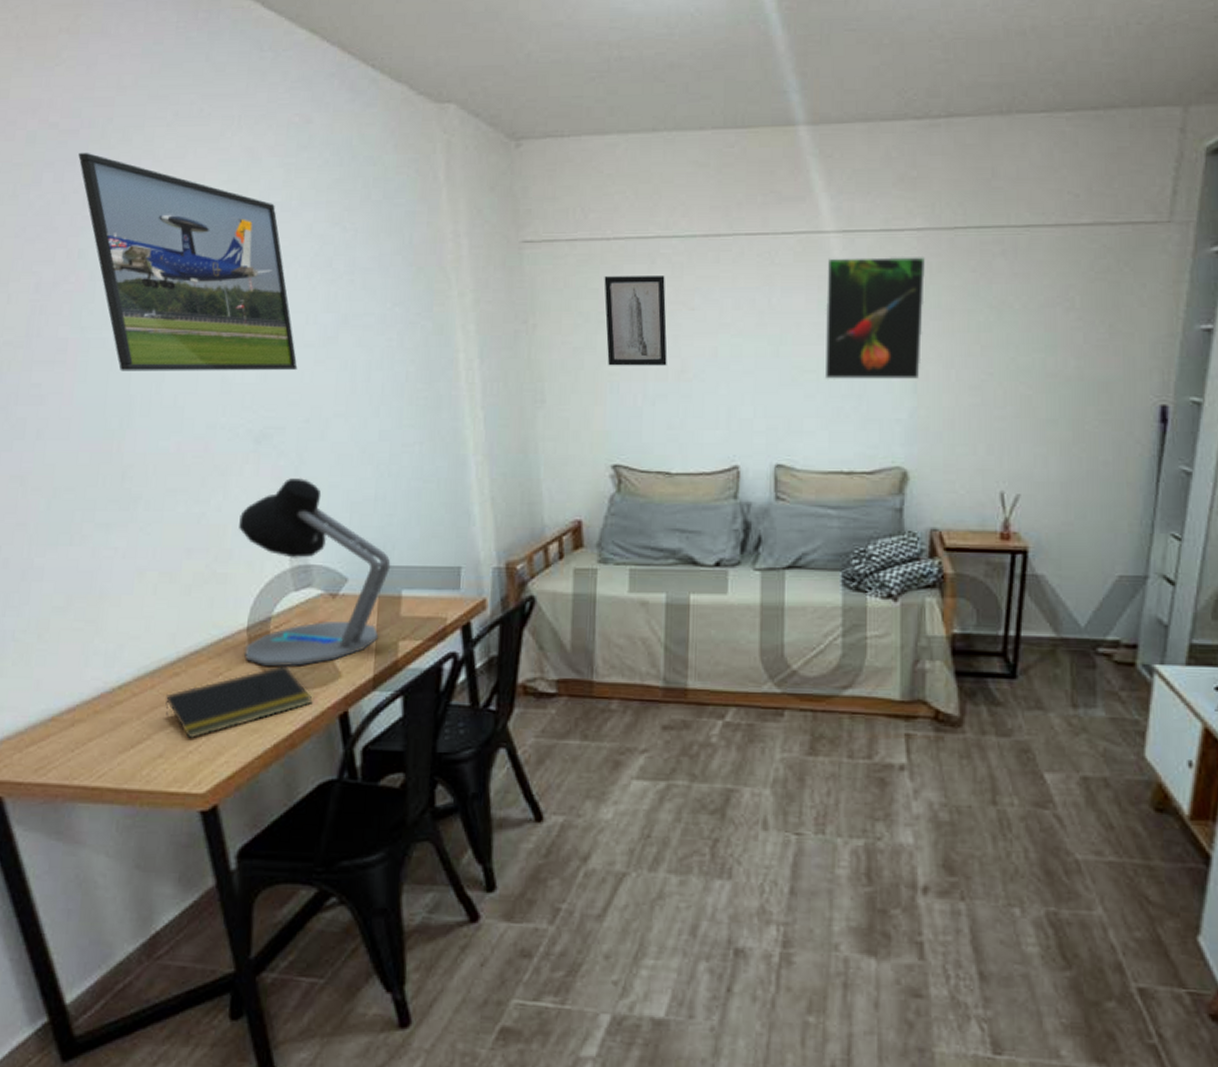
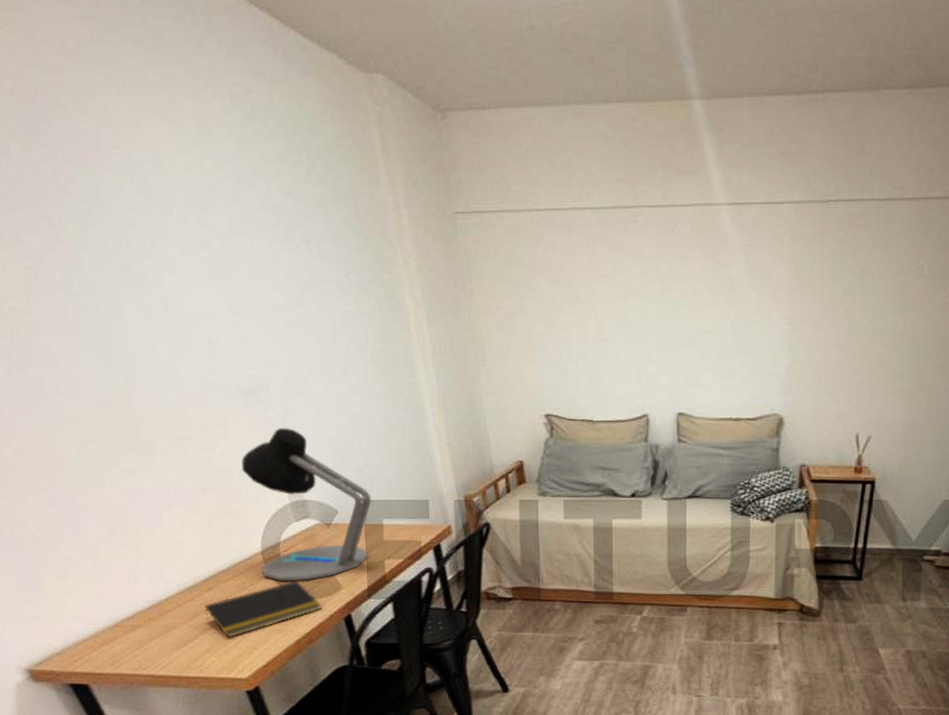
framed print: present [78,153,298,371] -> none [39,122,272,335]
wall art: present [604,276,668,366] -> none [528,245,586,328]
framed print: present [824,255,926,380] -> none [717,227,802,340]

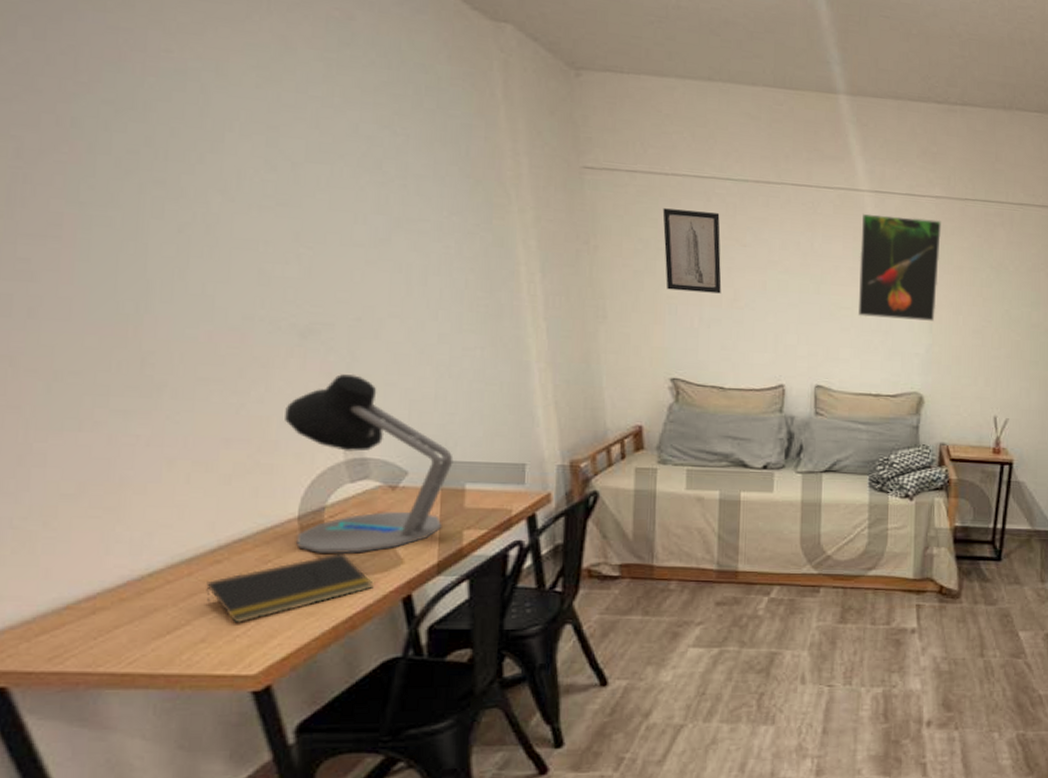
wall art: none [528,245,586,328] -> present [662,208,722,294]
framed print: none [717,227,802,340] -> present [857,213,942,321]

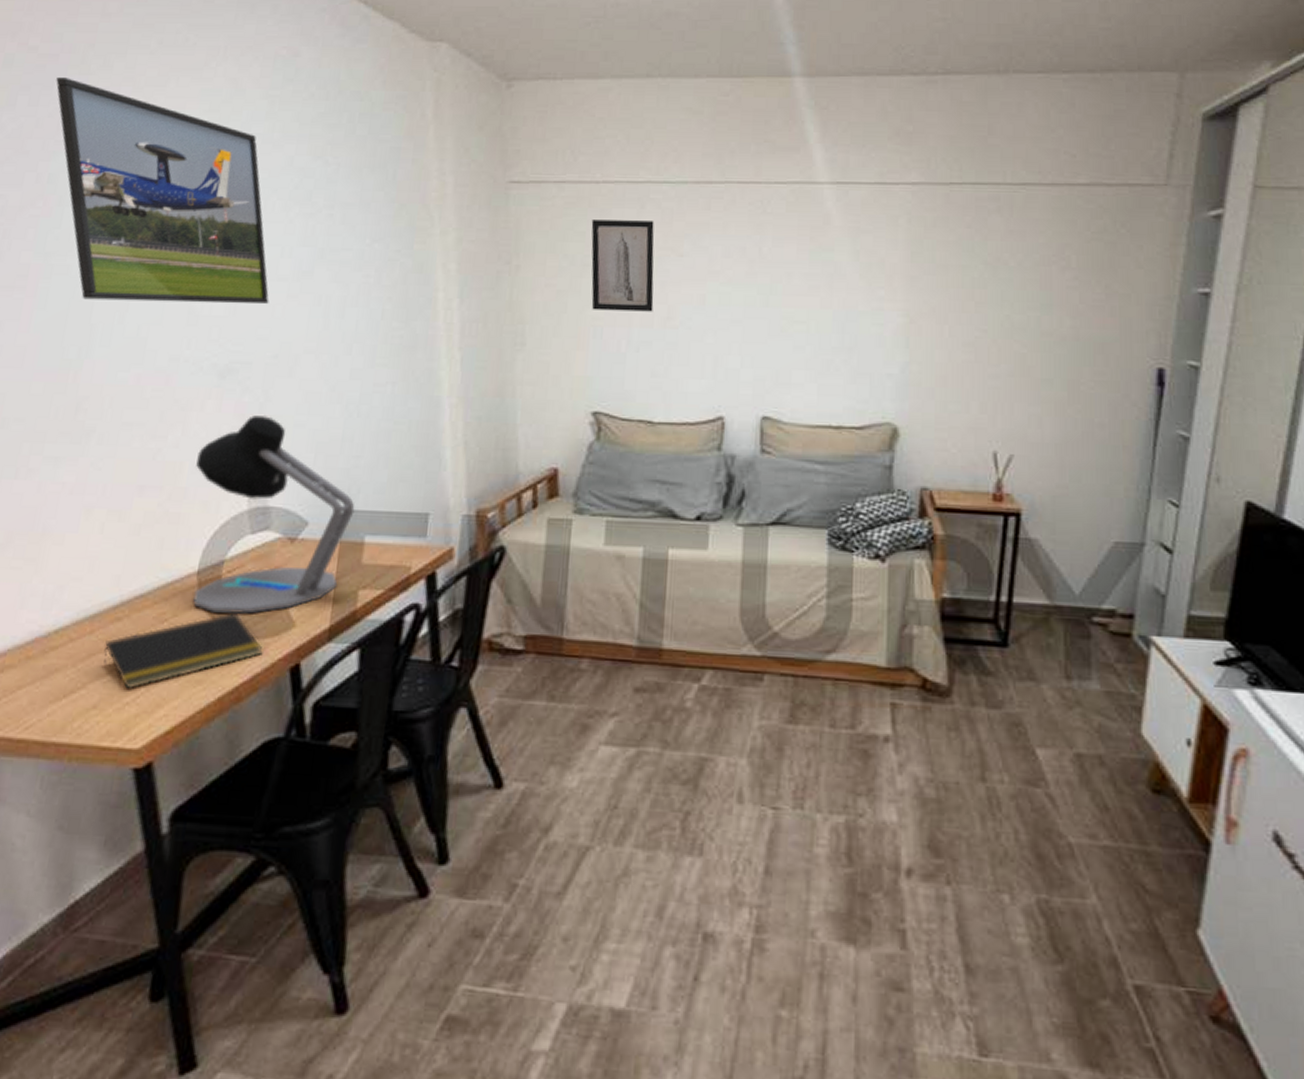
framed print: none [65,11,347,268] -> present [56,78,270,304]
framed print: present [857,213,942,321] -> none [814,209,921,333]

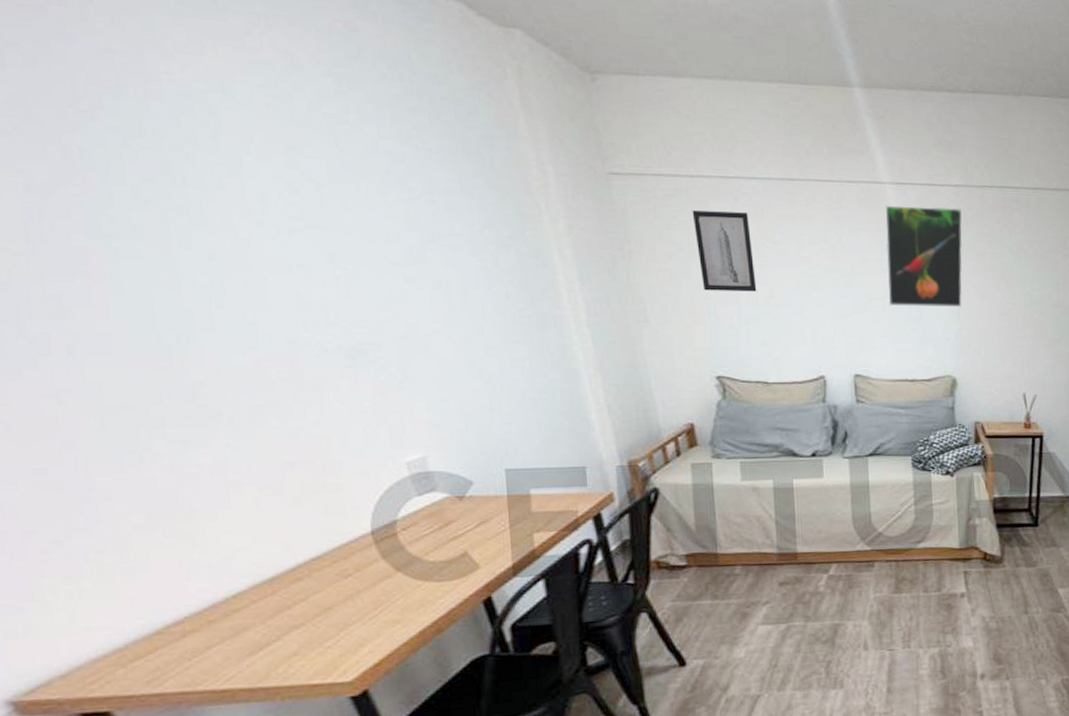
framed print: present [56,78,270,304] -> none [52,35,385,288]
notepad: present [103,613,263,690] -> none [291,563,454,636]
desk lamp: present [193,415,355,614] -> none [344,392,516,566]
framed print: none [814,209,921,333] -> present [885,205,963,307]

